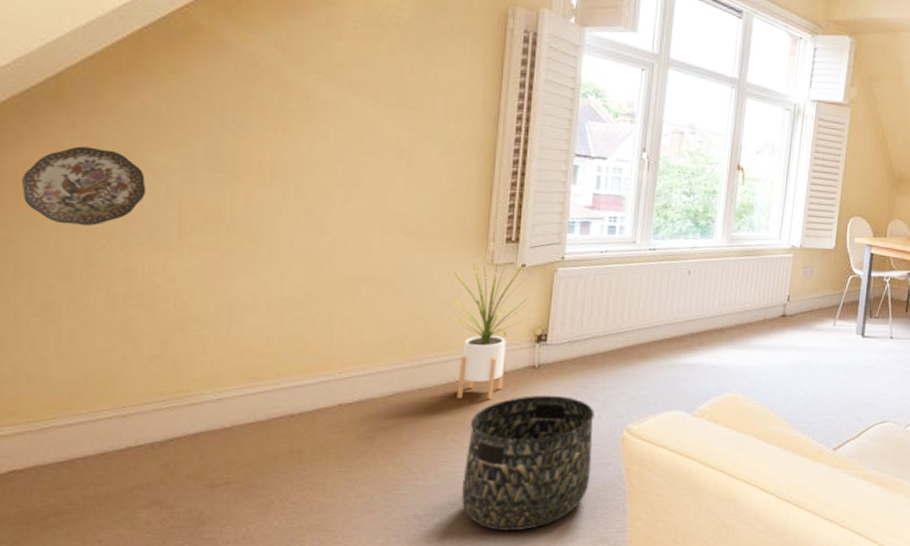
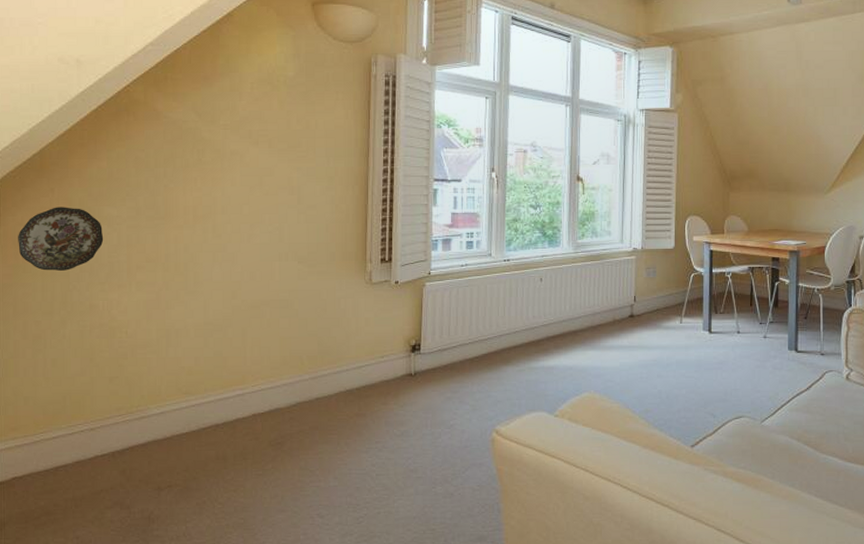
house plant: present [449,254,531,400] -> none [337,274,403,407]
basket: present [462,395,595,530] -> none [357,400,466,529]

